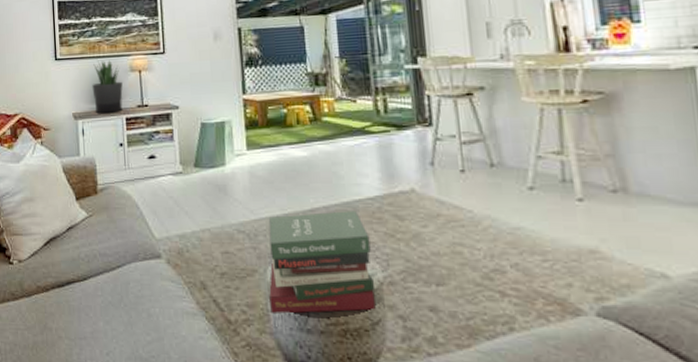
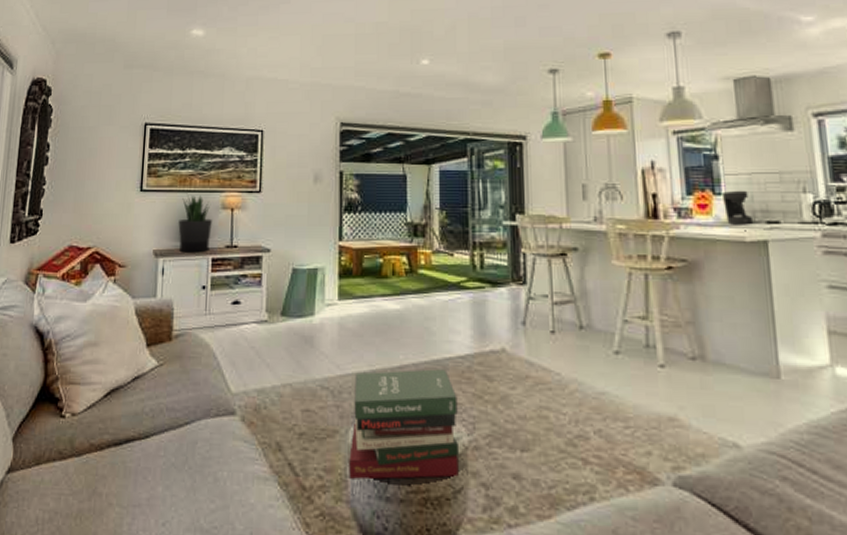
coffee maker: none [642,15,679,53] -> present [723,190,754,225]

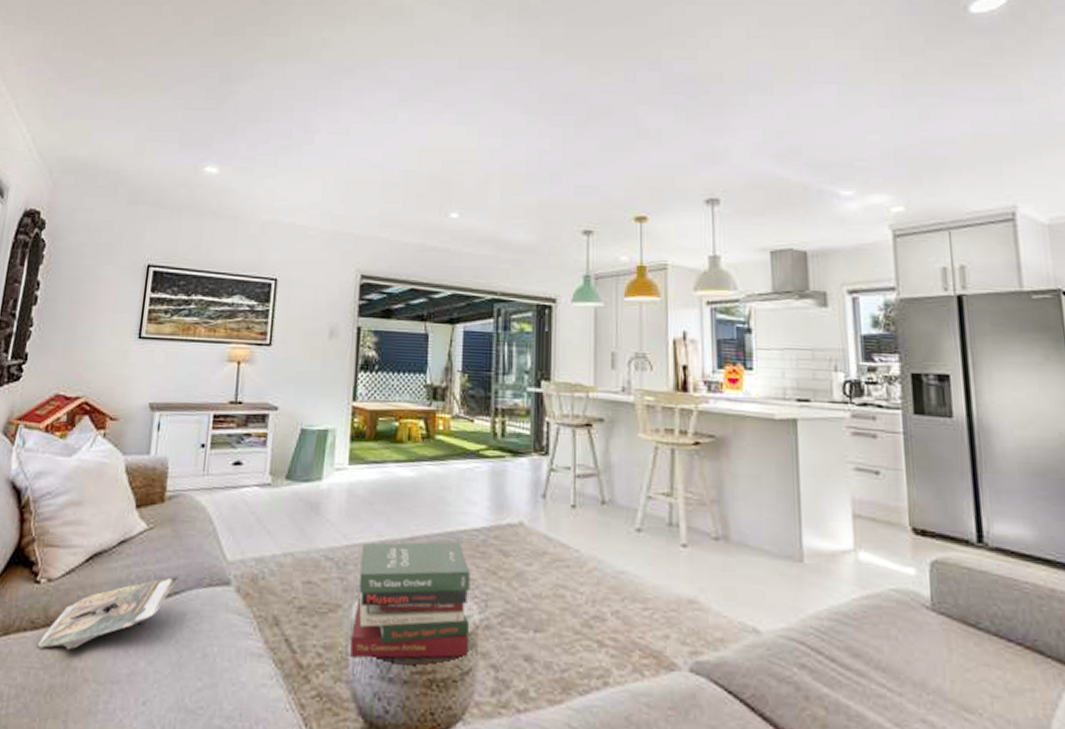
magazine: none [66,408,188,478] -> present [37,577,178,650]
planter: present [178,194,212,253] -> none [178,344,216,409]
coffee maker: present [723,190,754,225] -> none [754,365,784,402]

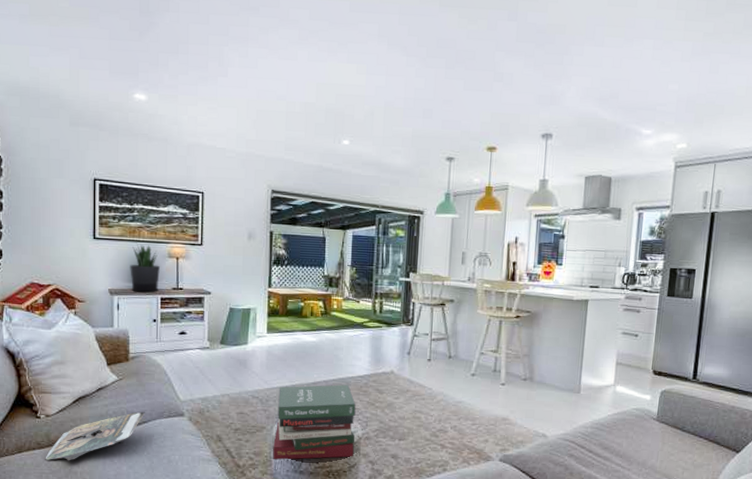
planter: none [178,344,216,409] -> present [130,243,160,293]

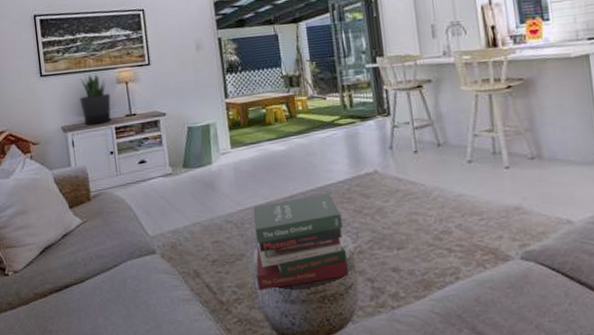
magazine: present [45,412,145,461] -> none [18,254,115,321]

